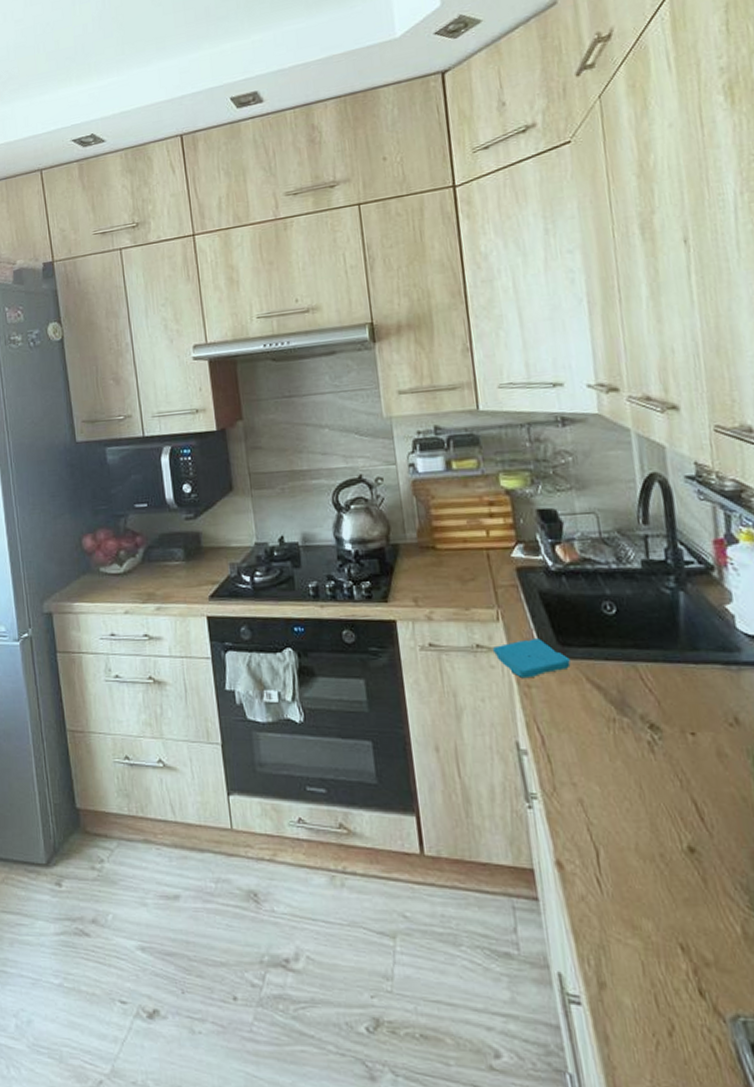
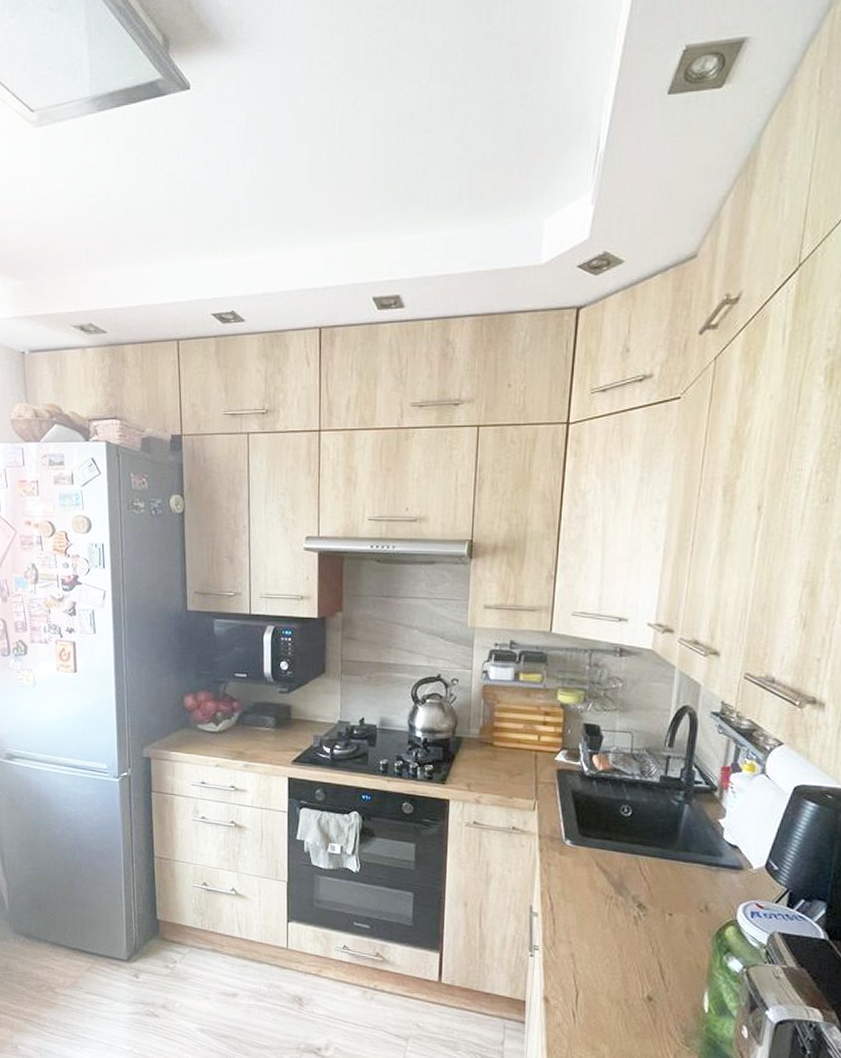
sponge: present [492,638,571,679] -> none [525,827,586,858]

